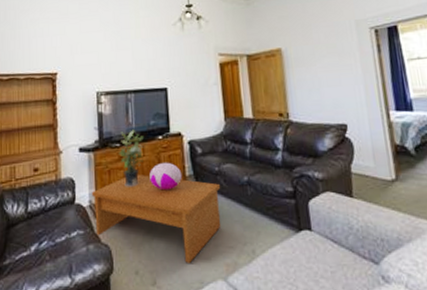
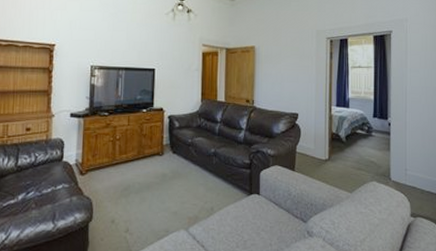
coffee table: present [91,174,222,263] -> none [78,140,192,215]
potted plant: present [117,129,145,187] -> none [105,102,131,150]
decorative sphere: present [149,162,183,191] -> none [132,132,160,156]

